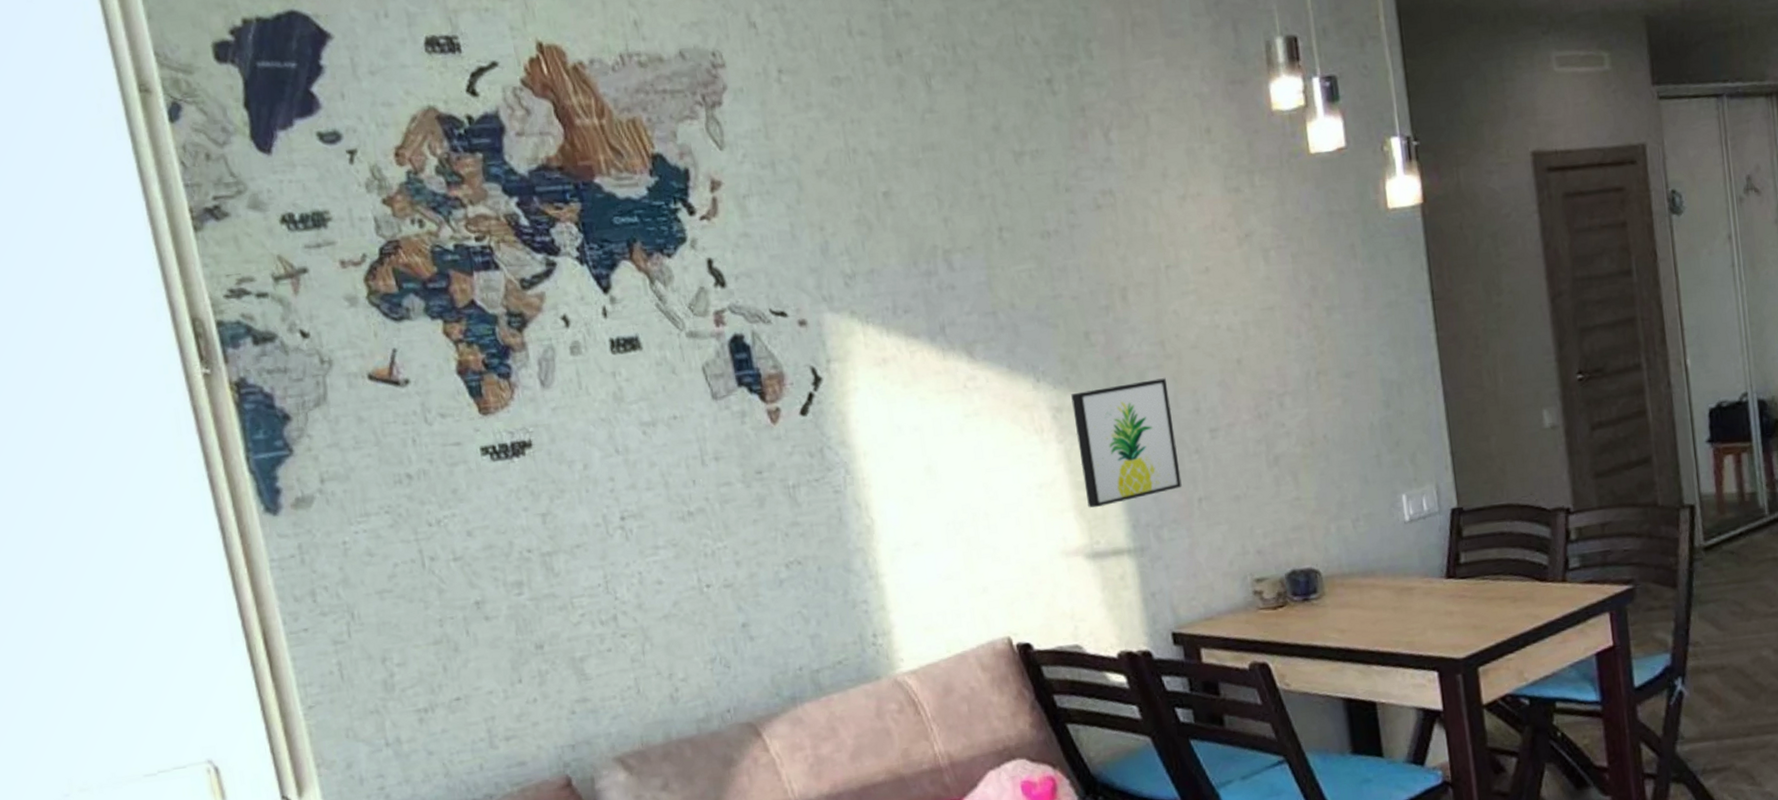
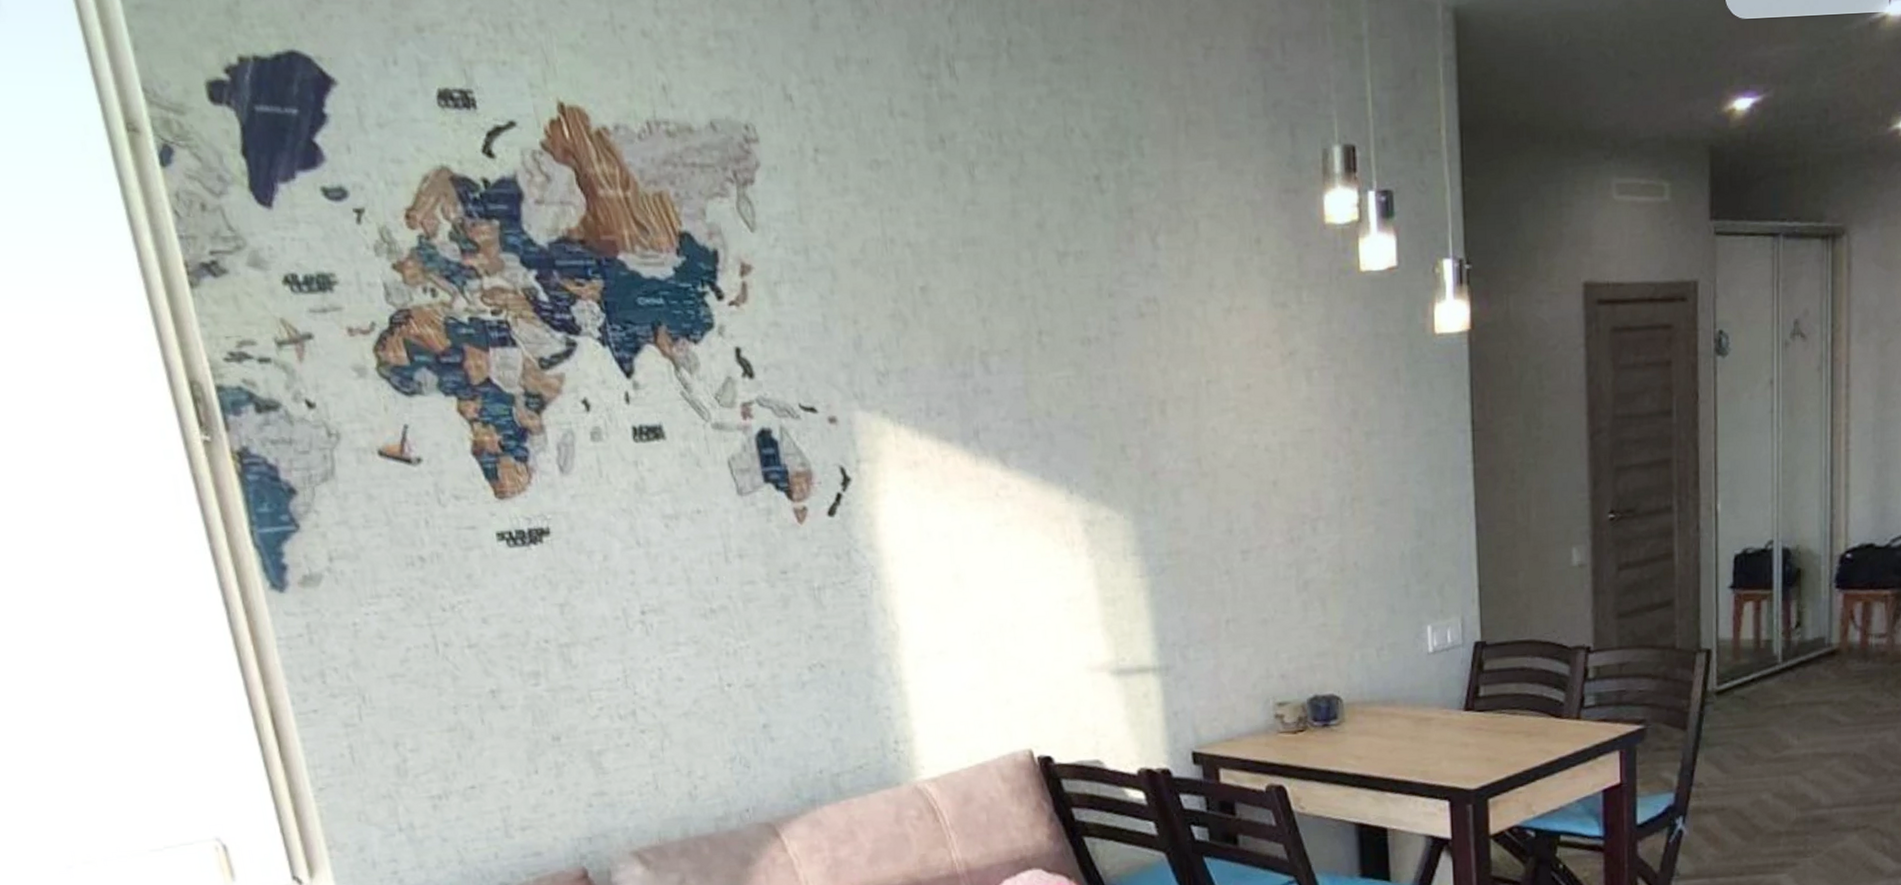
wall art: present [1071,378,1182,508] -> none [1104,496,1210,625]

